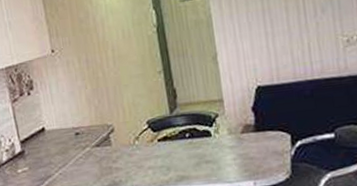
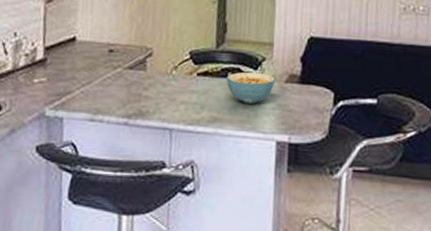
cereal bowl: none [185,128,232,159] -> present [226,71,276,104]

